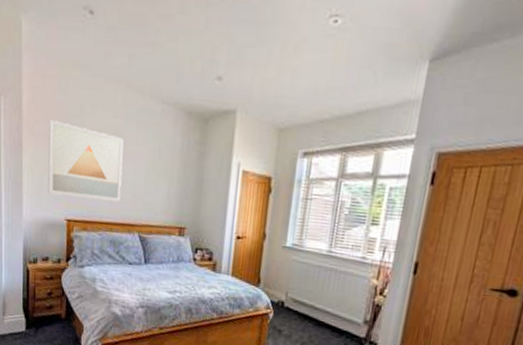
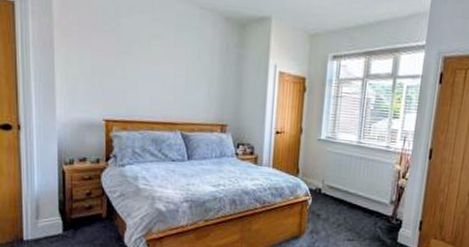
wall art: present [48,119,124,202] -> none [83,20,163,102]

